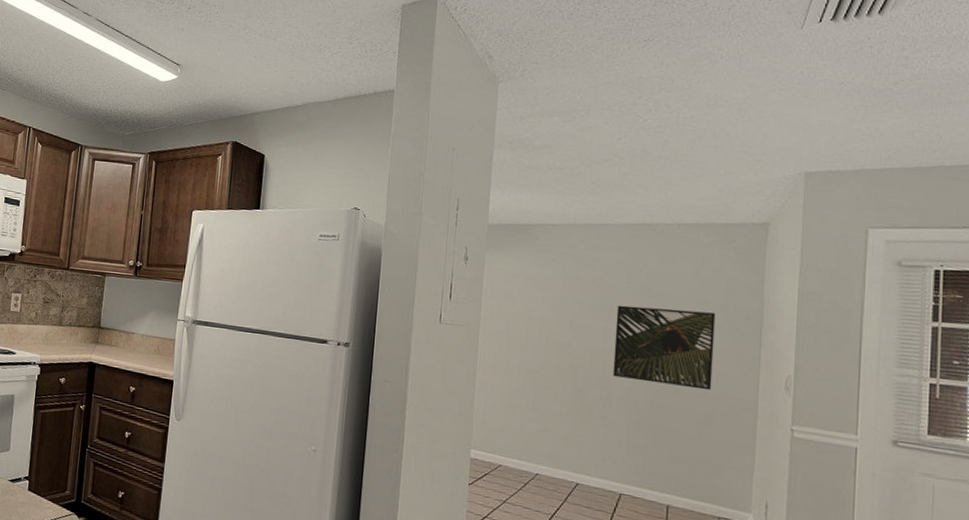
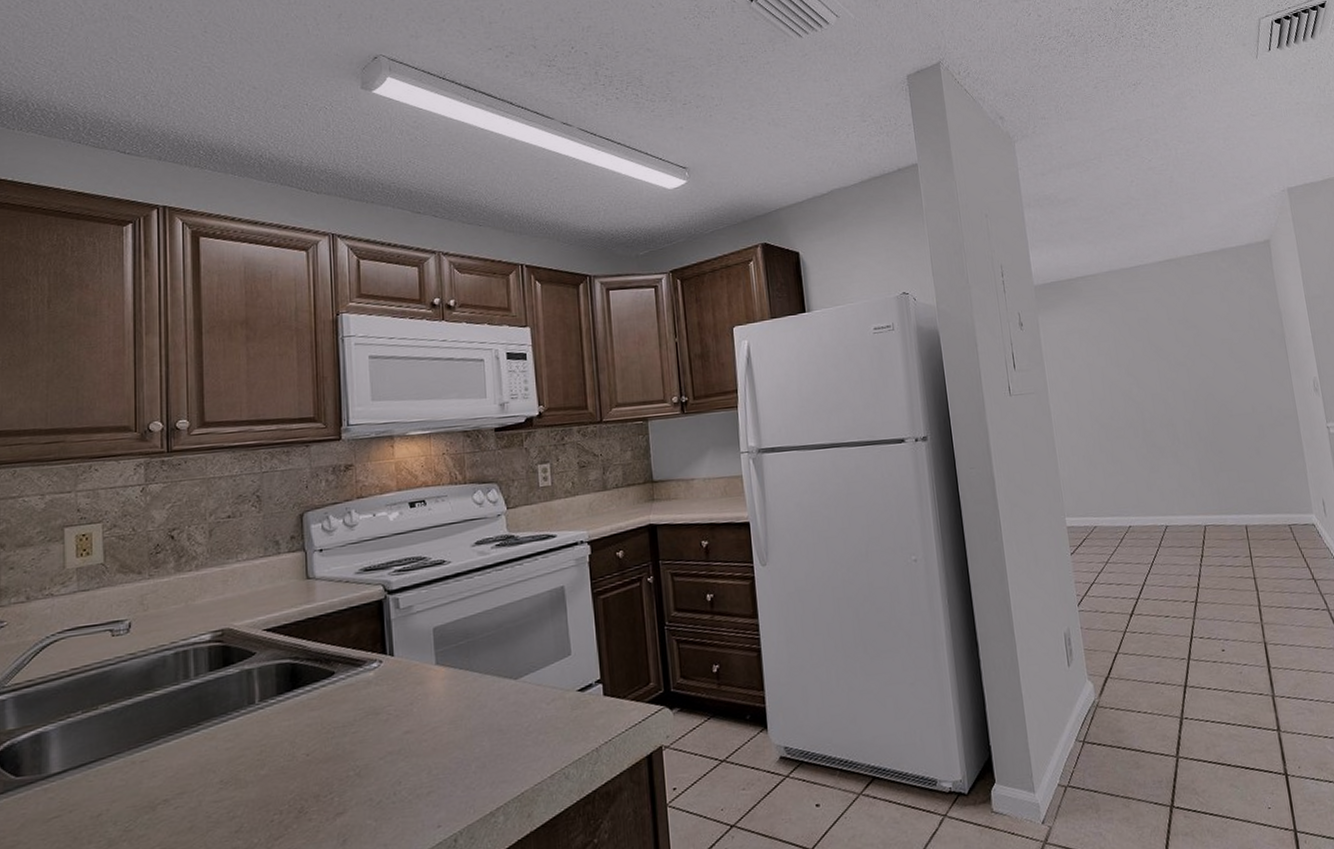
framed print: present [612,305,716,391] -> none [1164,333,1258,413]

